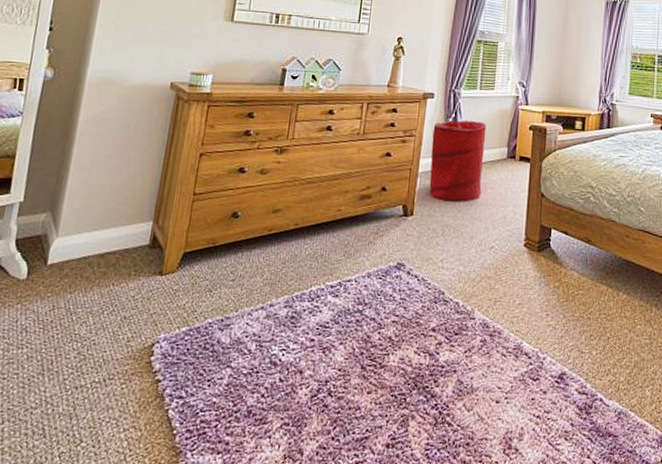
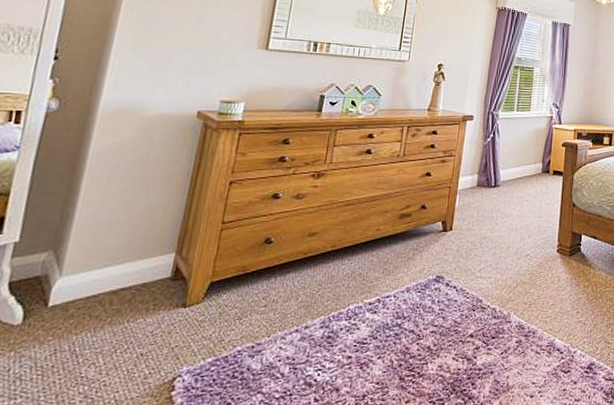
laundry hamper: present [429,120,487,202] -> none [468,139,523,215]

